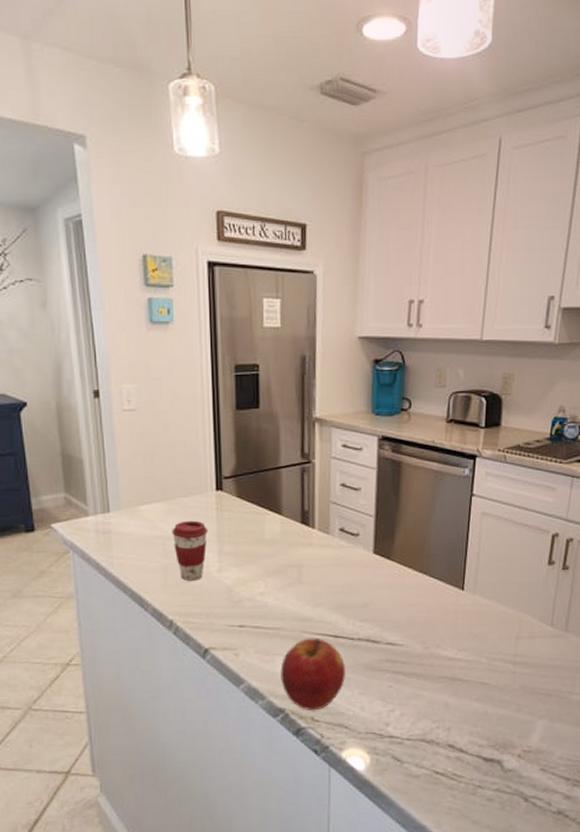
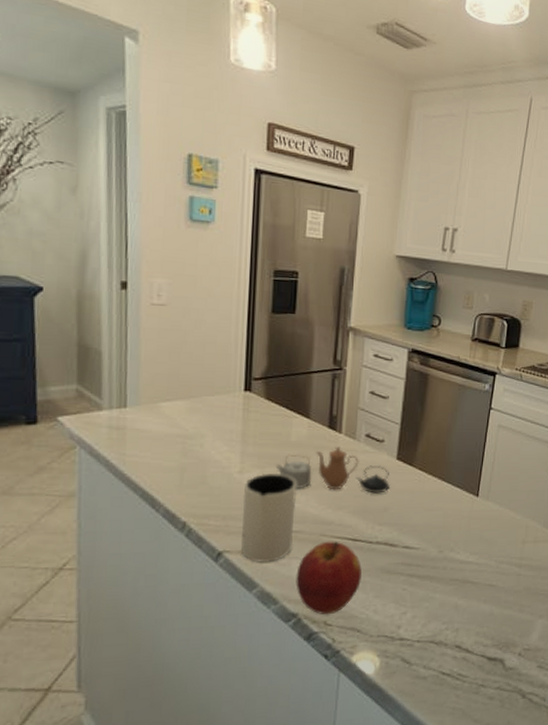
coffee cup: present [172,520,207,581] -> none [193,420,232,481]
mug: none [223,570,276,660] -> present [241,473,298,564]
teapot: none [252,542,368,589] -> present [275,446,390,494]

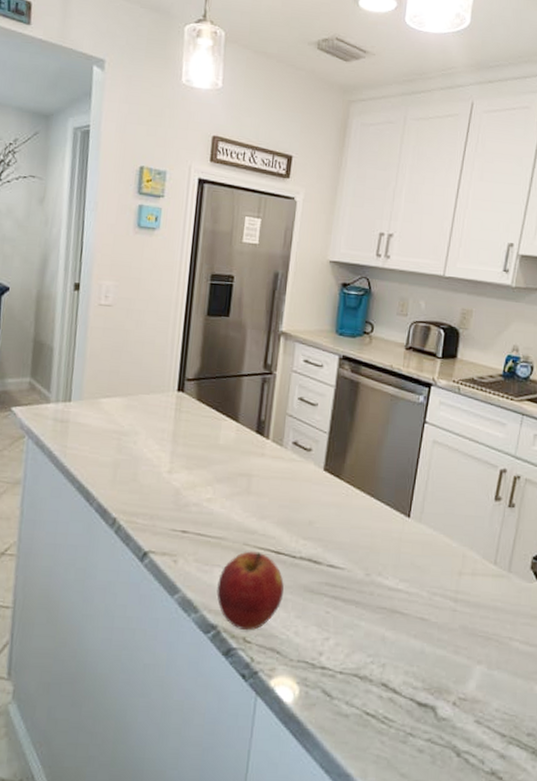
mug: present [241,473,298,564] -> none [166,474,223,568]
teapot: present [275,446,390,494] -> none [203,452,316,505]

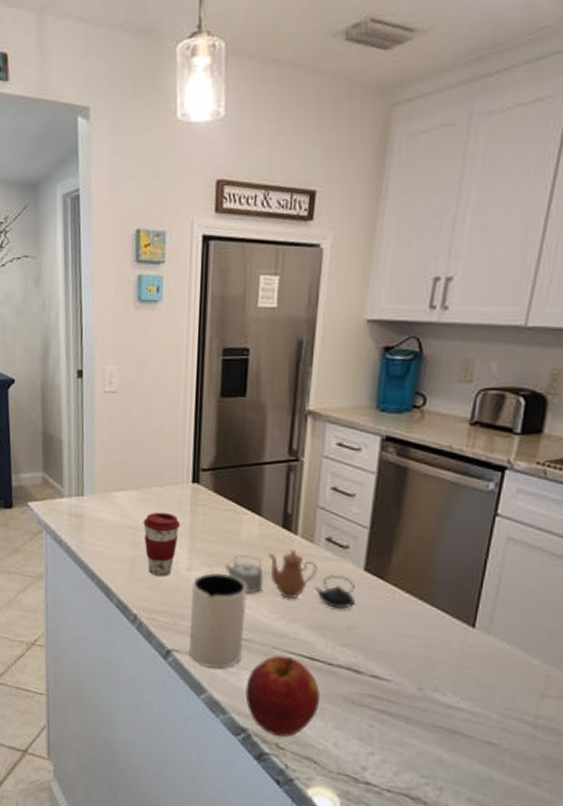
coffee cup: none [128,418,164,479] -> present [143,512,180,576]
mug: none [166,474,223,568] -> present [189,572,248,669]
teapot: none [203,452,316,505] -> present [224,549,355,609]

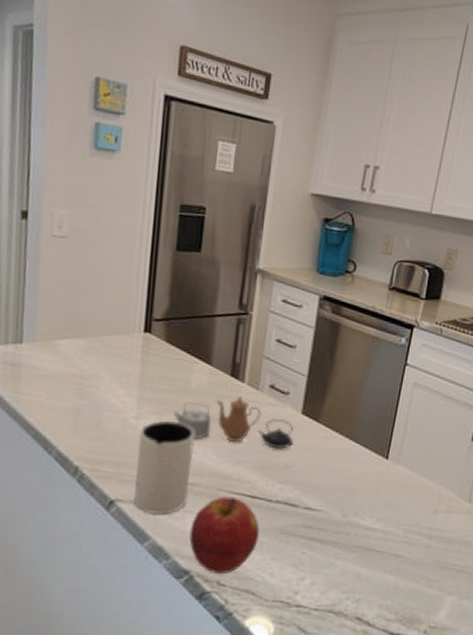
coffee cup: present [143,512,180,576] -> none [89,360,129,426]

